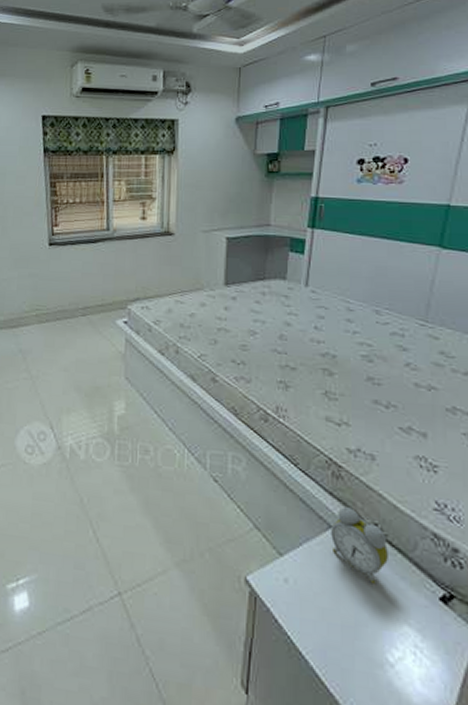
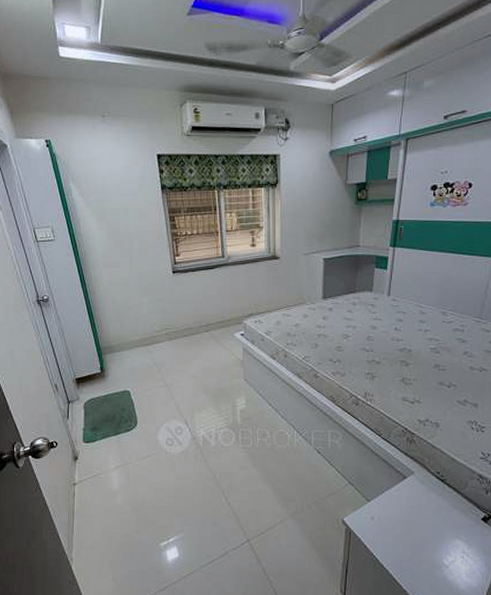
alarm clock: present [331,507,388,585] -> none [406,462,446,514]

